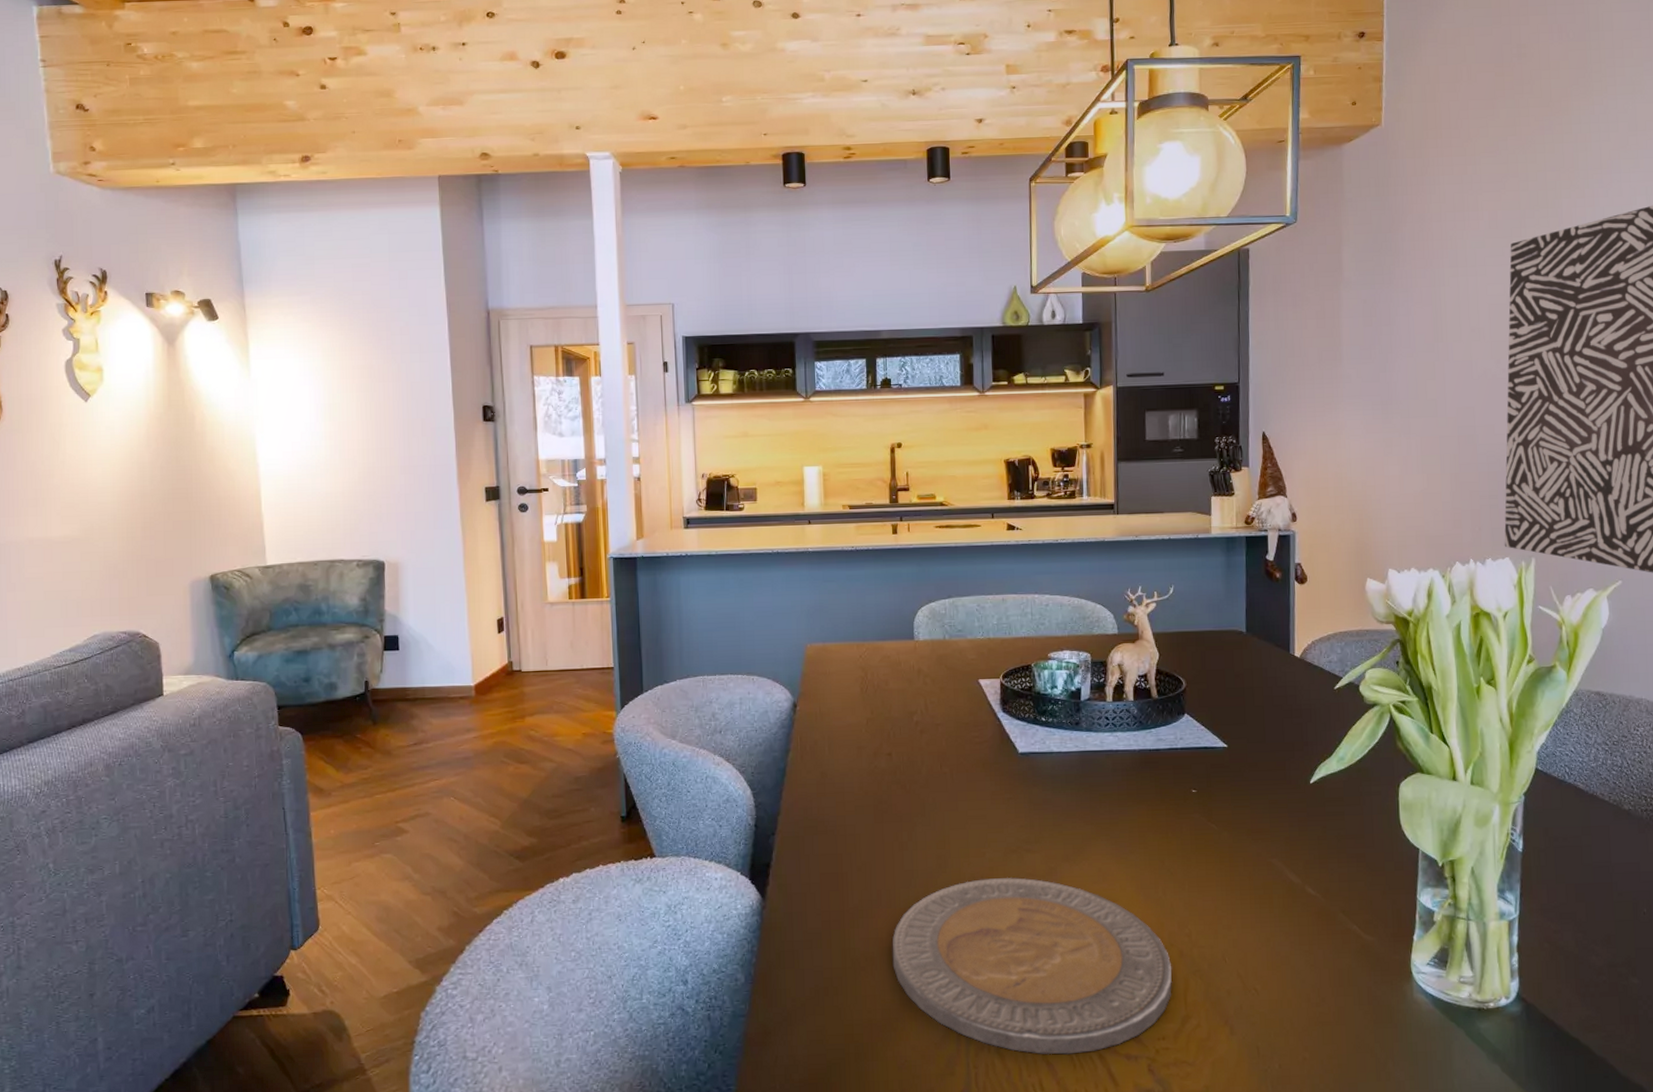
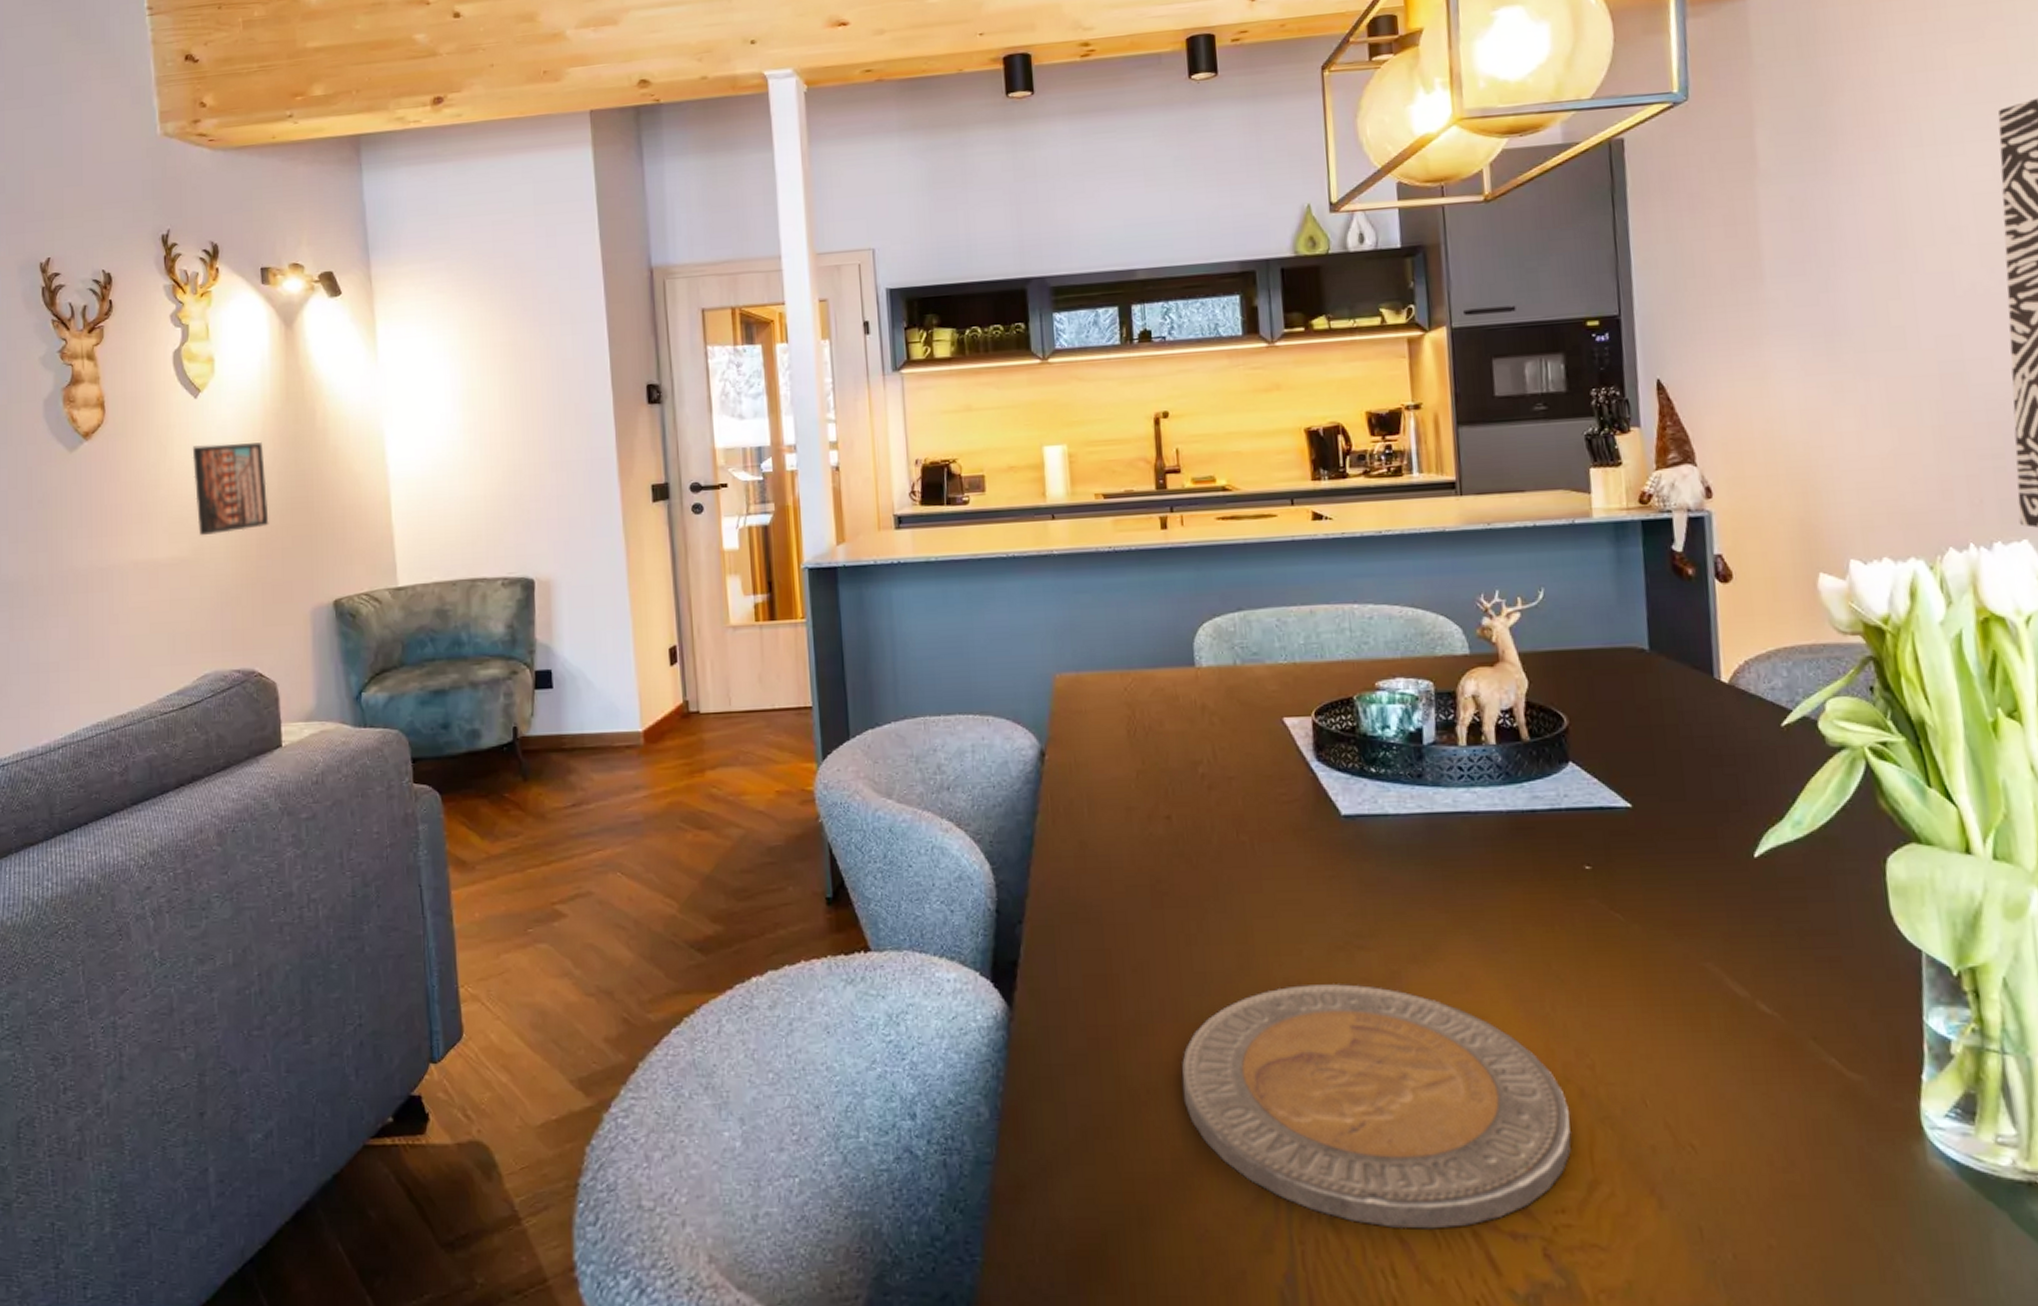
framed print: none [83,441,153,519] -> present [192,442,269,536]

